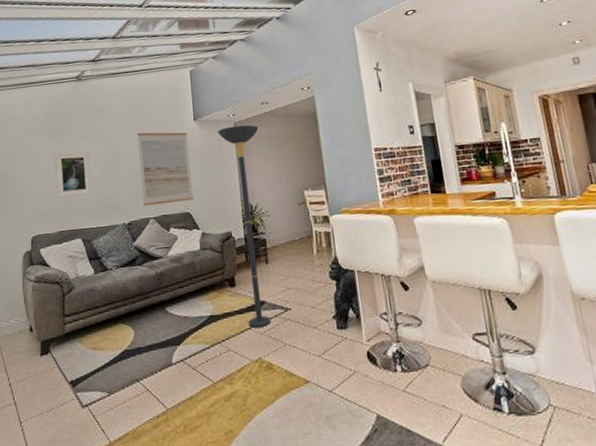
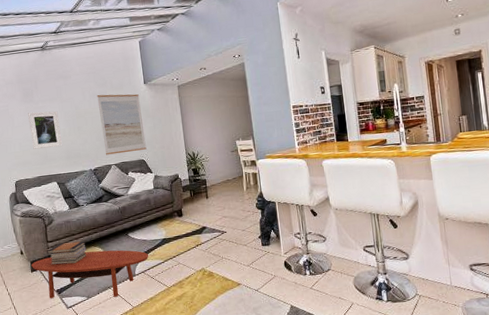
coffee table: none [42,329,191,394] -> present [31,250,149,298]
book stack: none [63,316,112,347] -> present [47,241,87,265]
floor lamp: present [217,124,271,329] -> none [164,87,211,247]

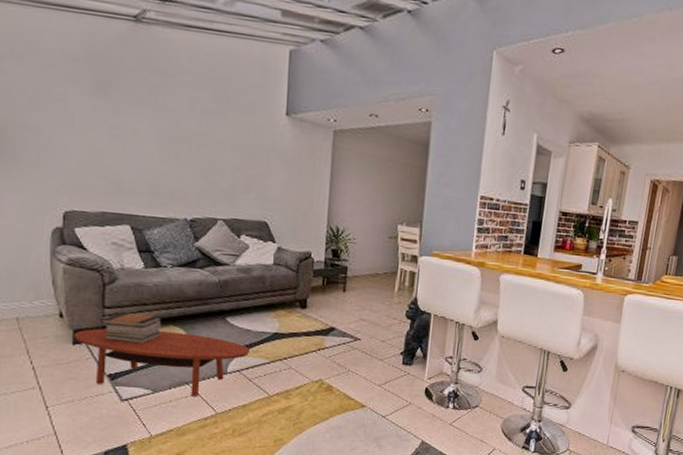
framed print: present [28,111,63,149] -> none [98,113,148,177]
wall art: present [97,94,147,155] -> none [211,114,276,209]

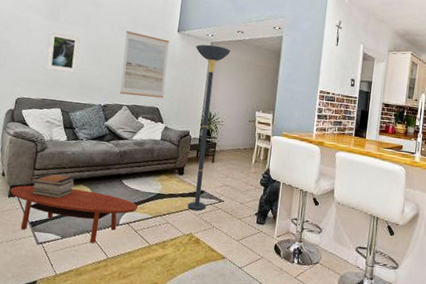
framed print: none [98,113,148,177] -> present [45,31,81,74]
wall art: none [211,114,276,209] -> present [120,31,170,98]
floor lamp: none [313,133,362,353] -> present [187,44,231,211]

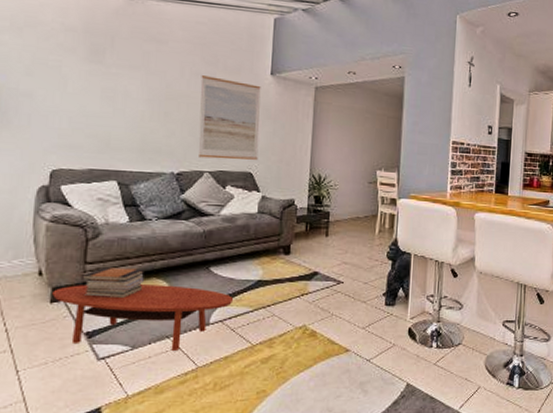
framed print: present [45,31,81,74] -> none [90,77,139,134]
floor lamp: present [187,44,231,211] -> none [296,89,341,298]

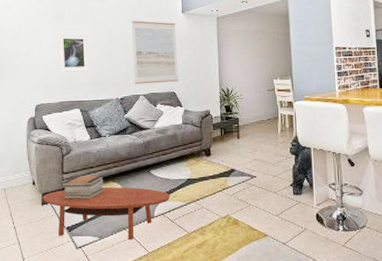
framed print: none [90,77,139,134] -> present [57,33,91,72]

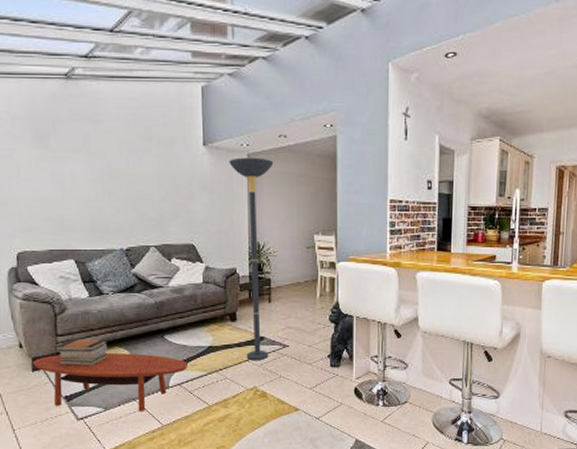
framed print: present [57,33,91,72] -> none [40,163,86,215]
wall art: present [131,21,179,85] -> none [138,152,198,233]
floor lamp: none [202,19,239,191] -> present [229,157,274,361]

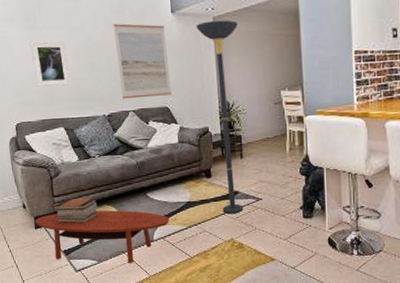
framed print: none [40,163,86,215] -> present [30,41,72,87]
wall art: none [138,152,198,233] -> present [113,23,172,99]

